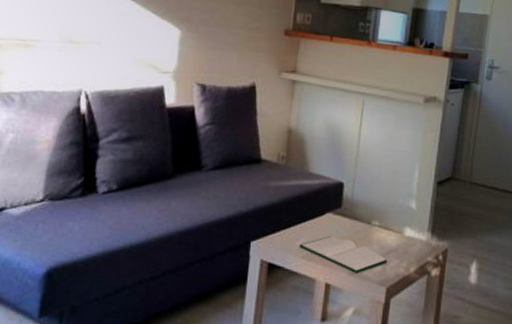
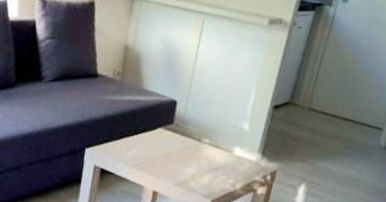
hardback book: present [299,235,387,273] -> none [130,149,214,185]

